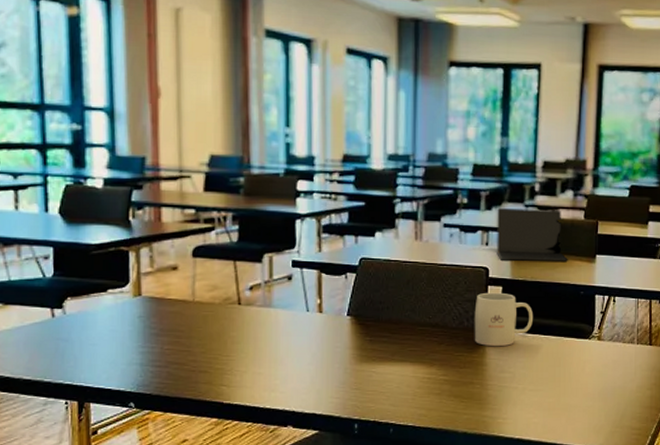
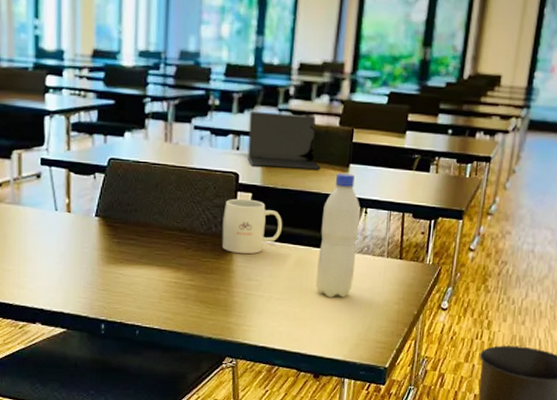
water bottle: none [568,264,610,386] -> present [315,173,361,298]

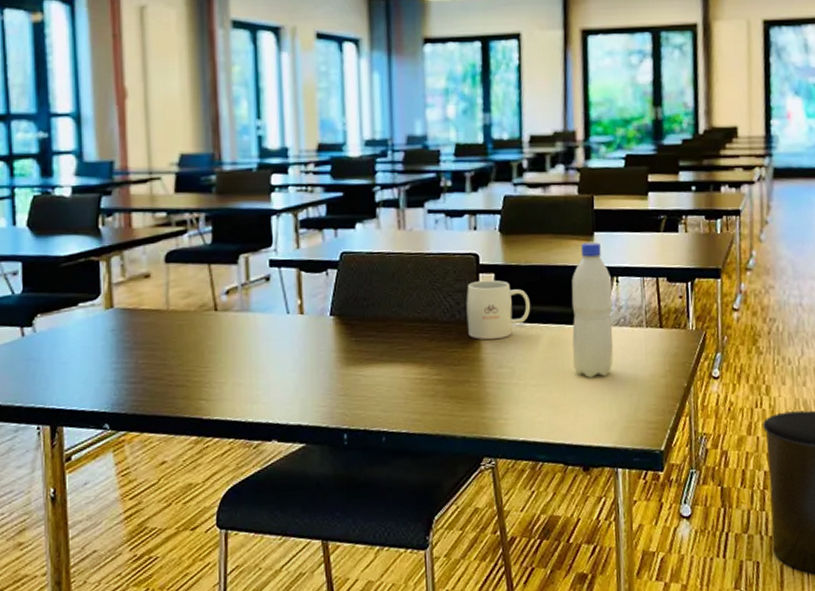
laptop: present [247,111,321,171] -> none [484,186,564,246]

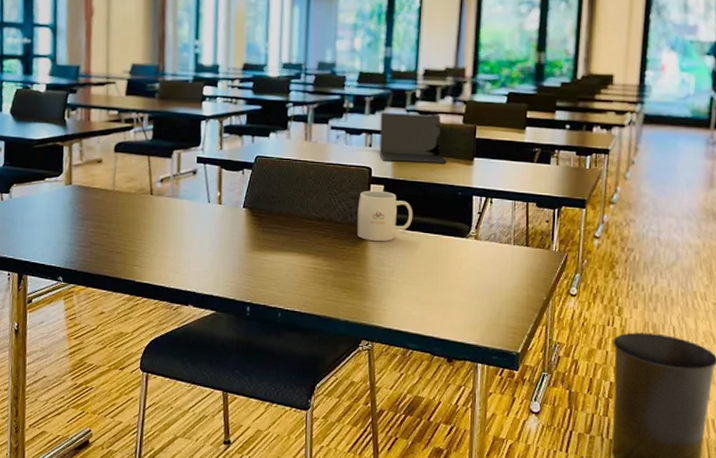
laptop: none [484,186,564,246] -> present [379,113,447,165]
water bottle: present [571,242,614,378] -> none [446,166,487,284]

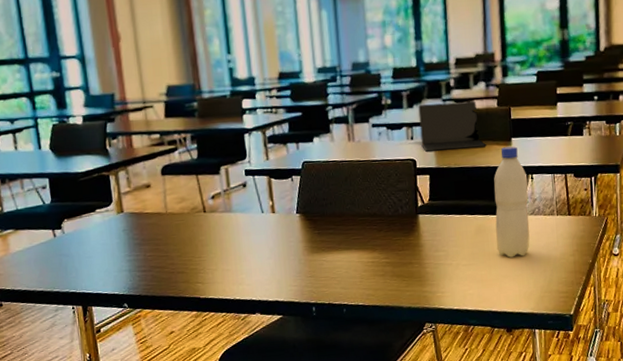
mug: present [357,190,413,242] -> none [406,180,461,230]
water bottle: none [446,166,487,284] -> present [494,146,530,258]

